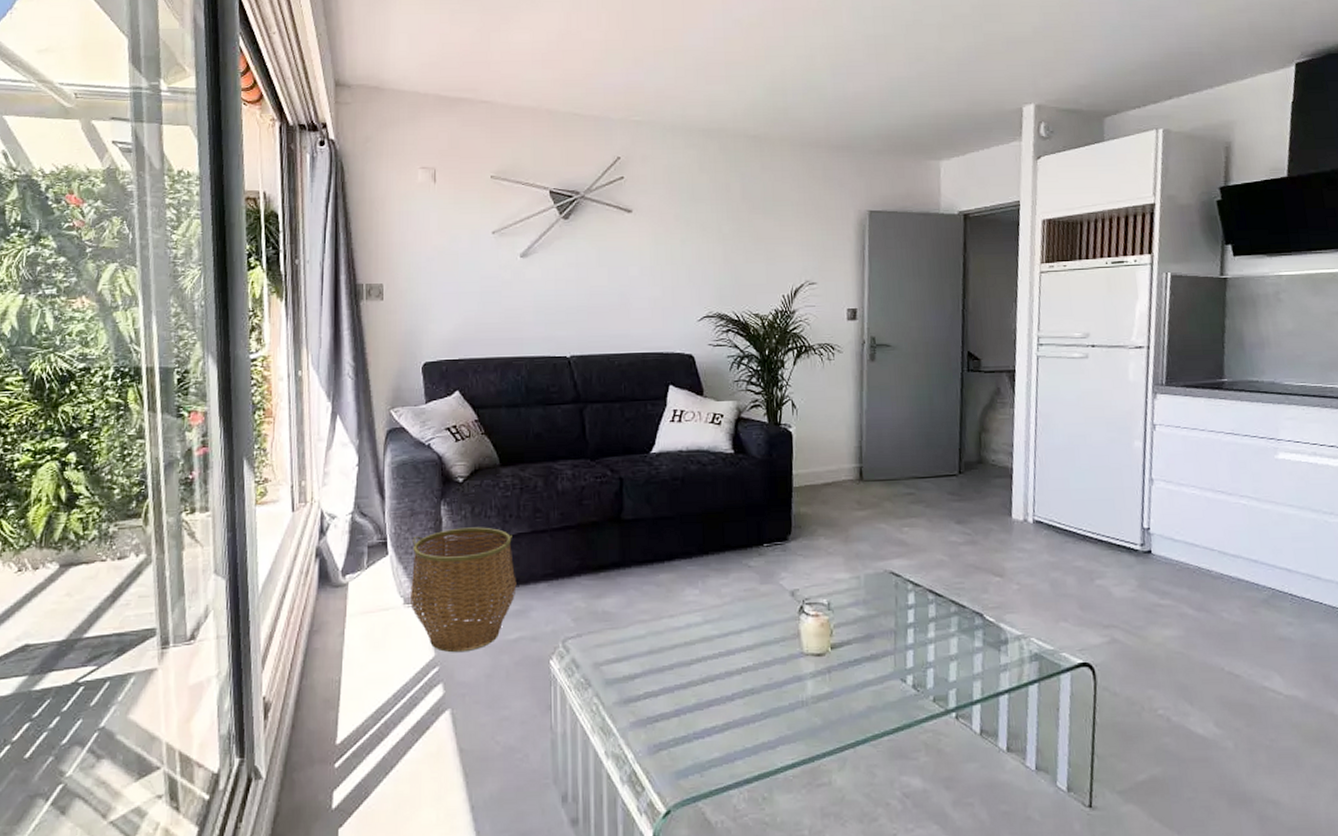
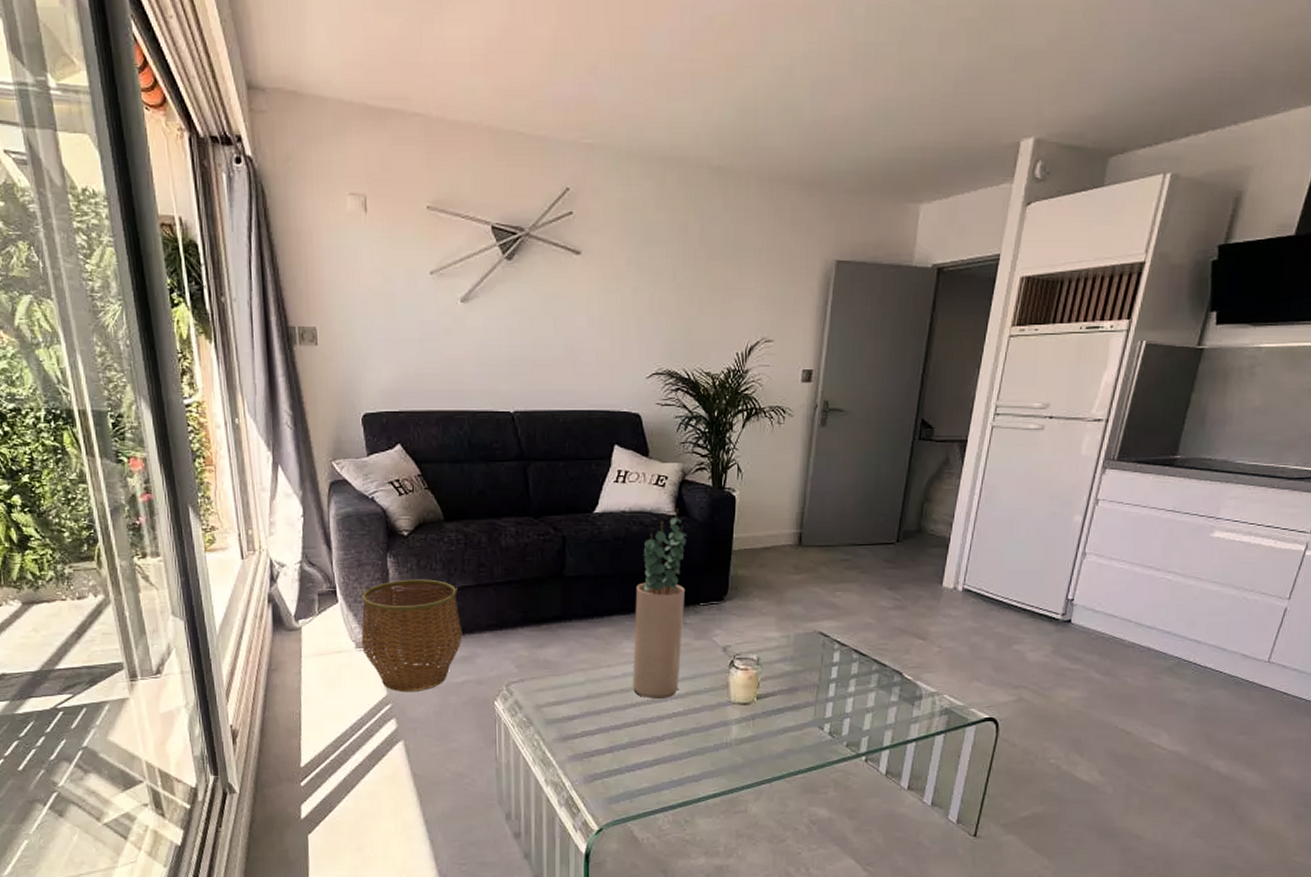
vase: none [696,446,748,653] -> present [632,508,688,700]

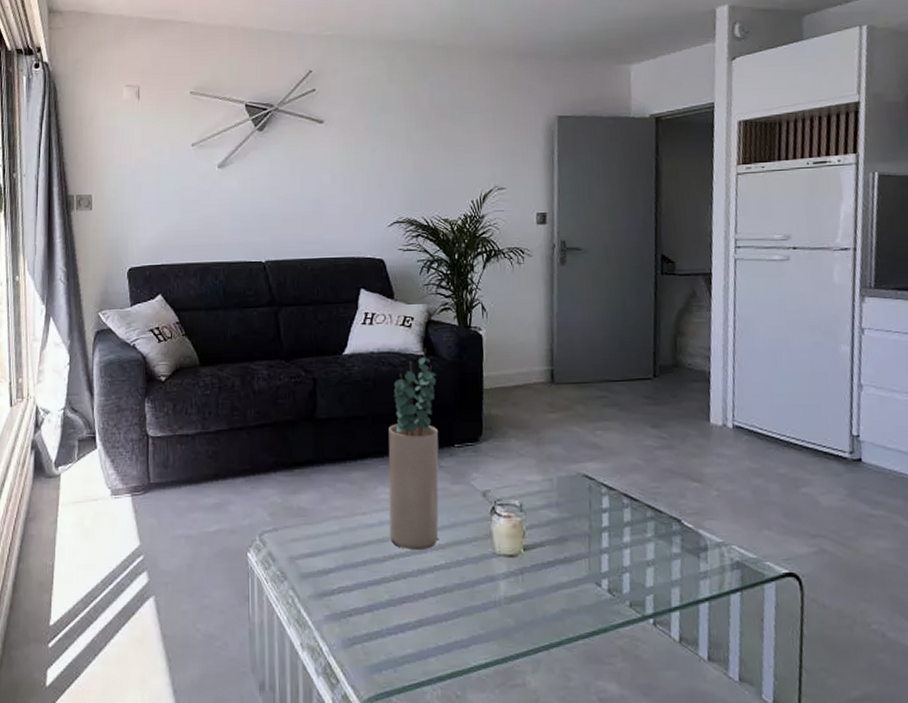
basket: present [360,579,462,692] -> none [116,423,216,543]

